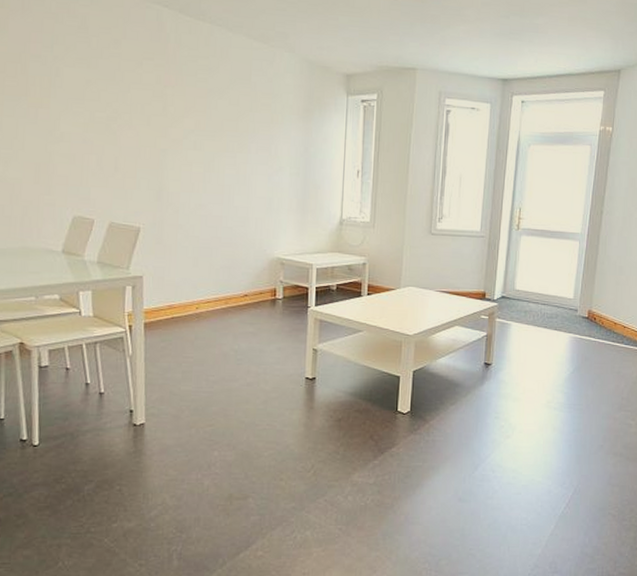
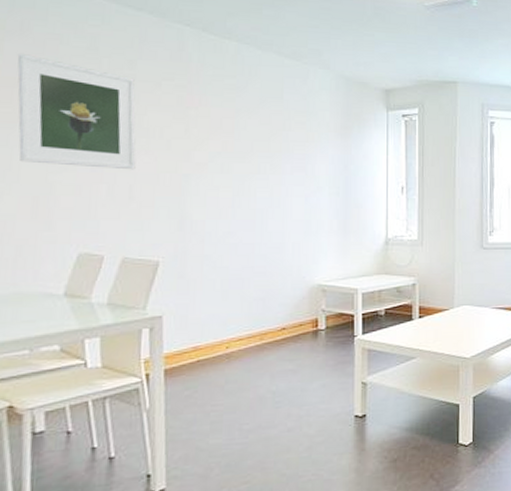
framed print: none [20,32,121,143] -> present [17,54,136,170]

